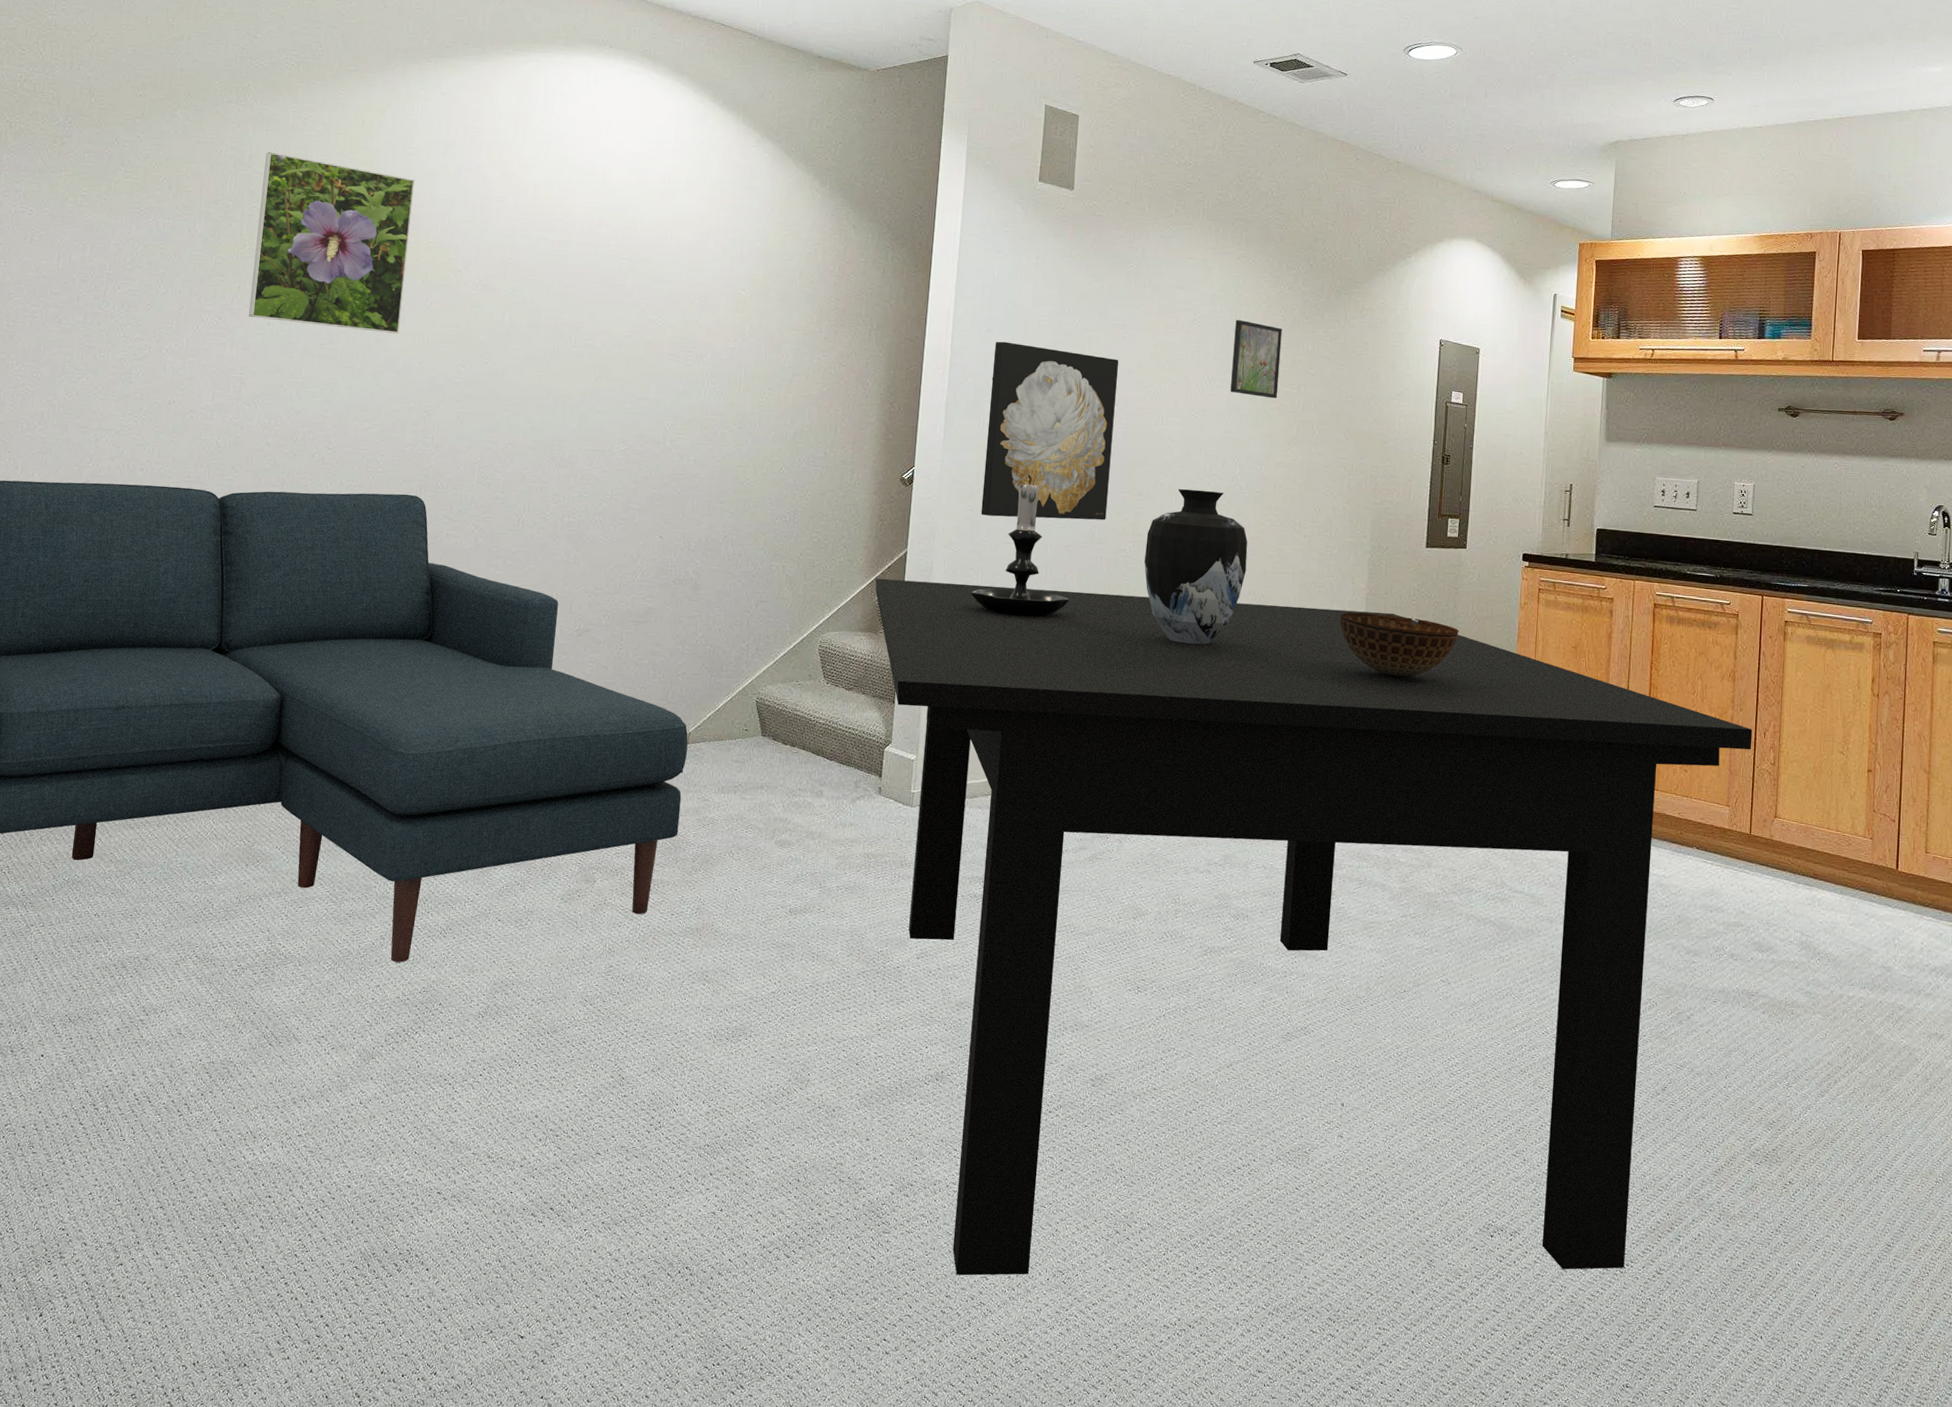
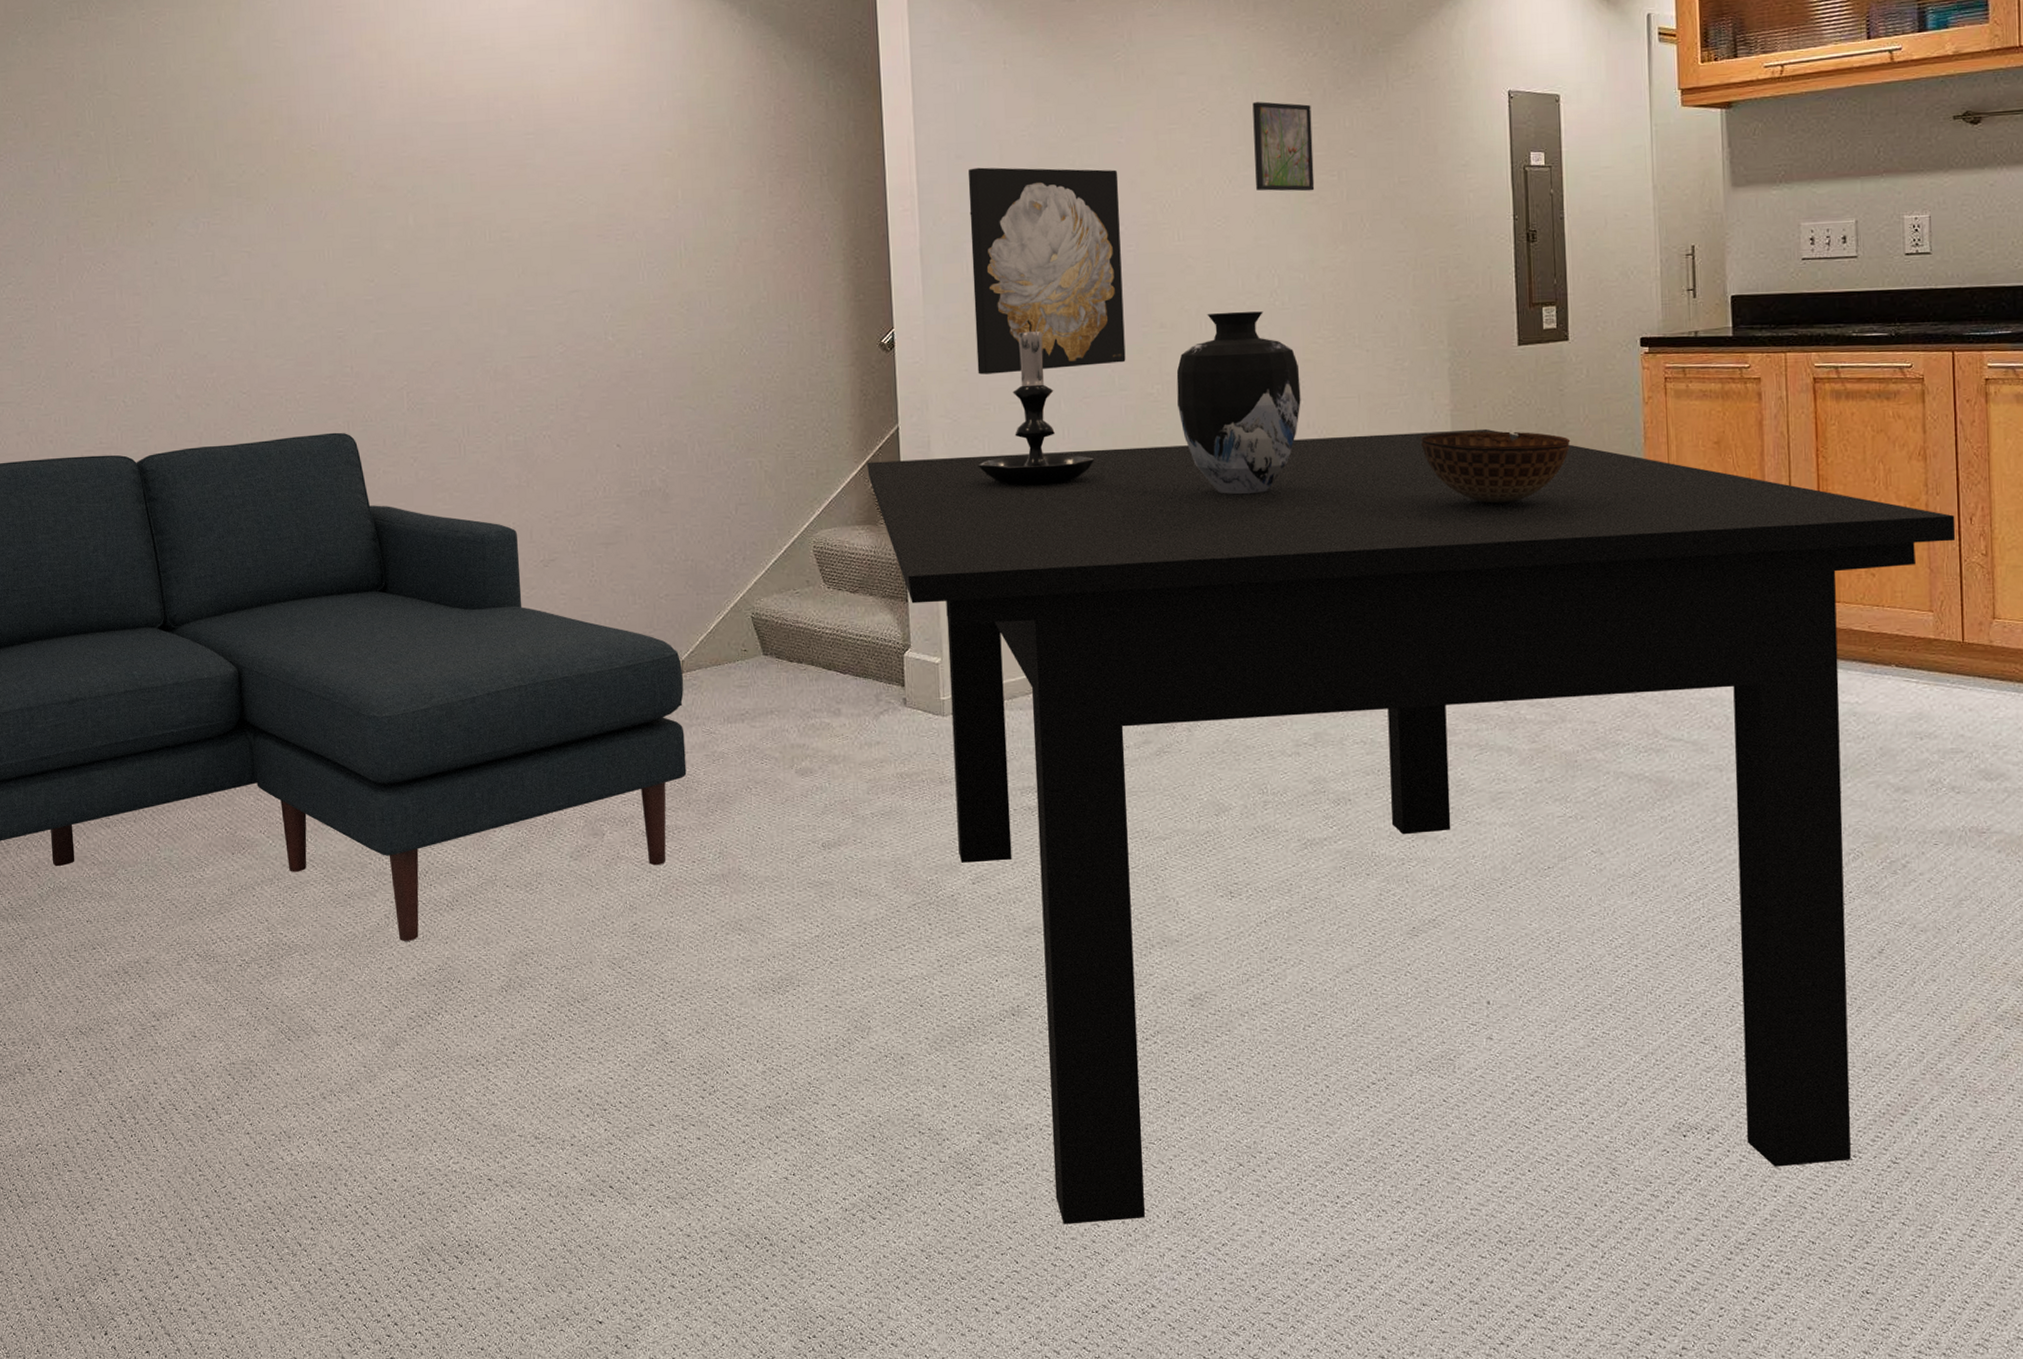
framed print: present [248,151,415,334] -> none [121,68,297,259]

